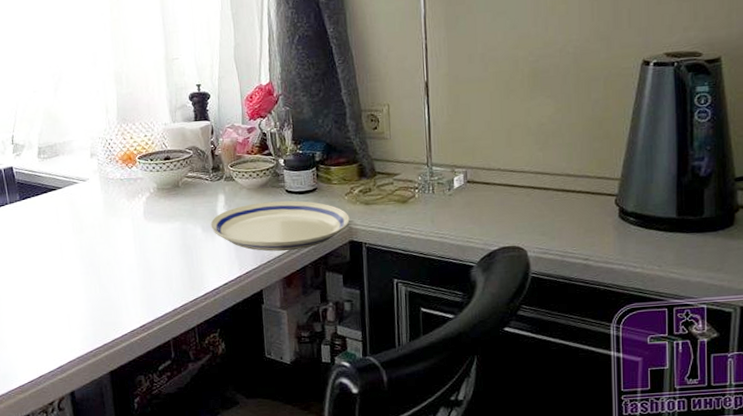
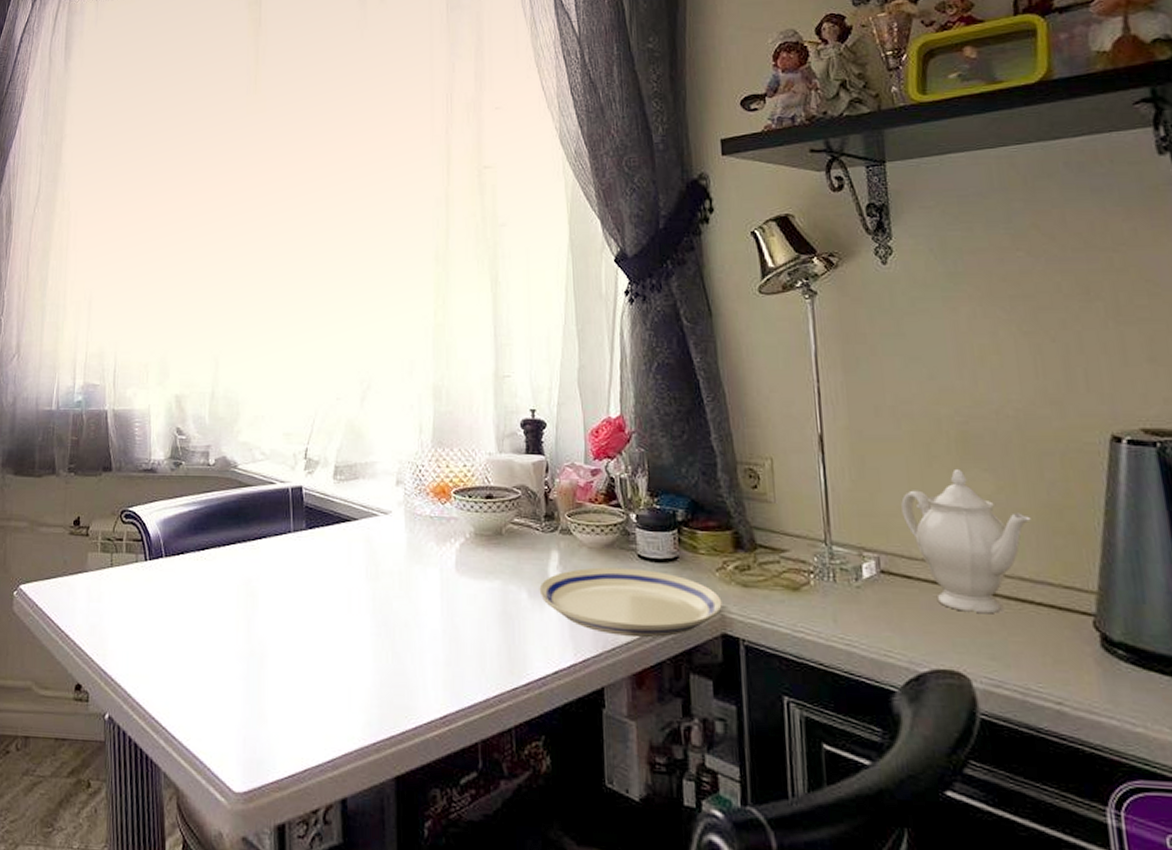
teapot: none [485,97,578,204] -> present [901,468,1031,614]

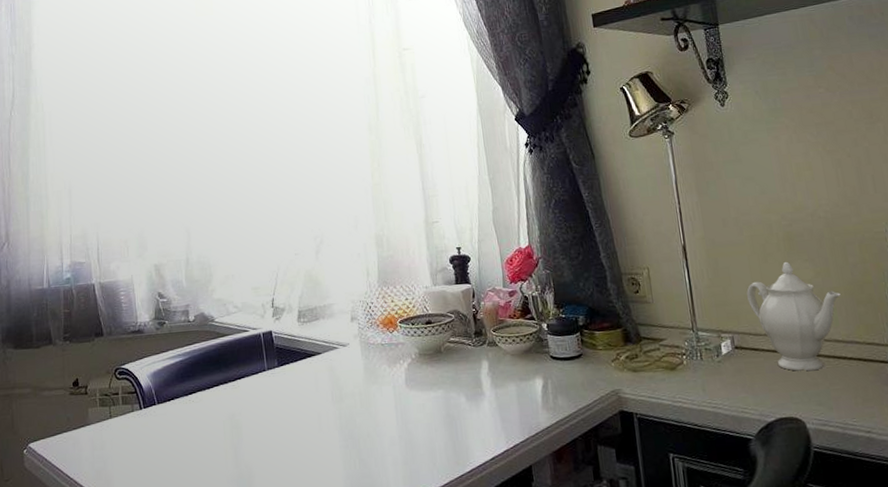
plate: present [539,567,722,637] -> none [474,367,618,423]

